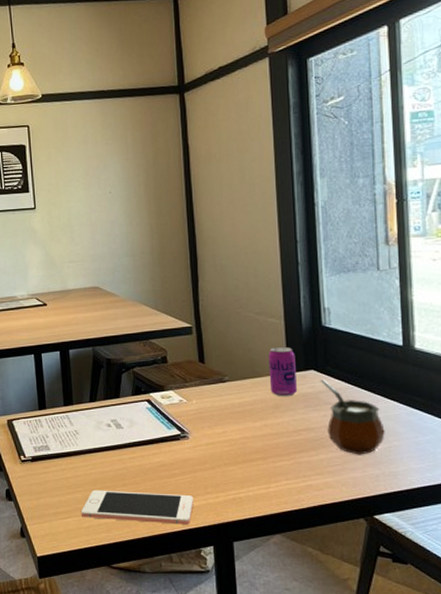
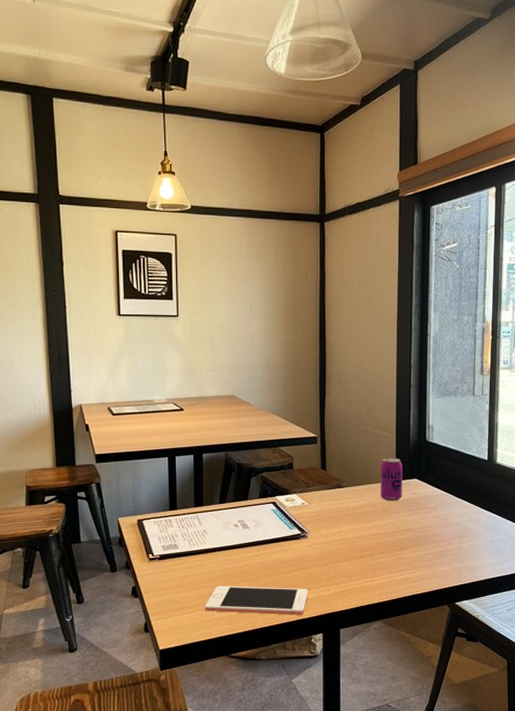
gourd: present [321,380,385,455] -> none [422,487,469,552]

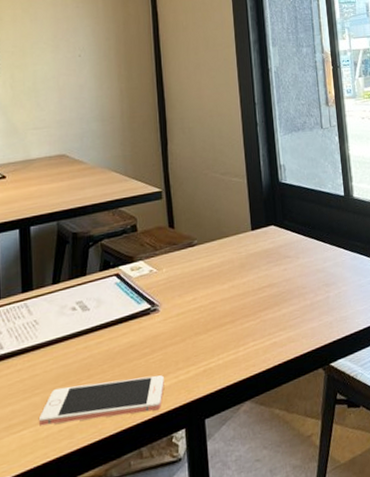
beverage can: present [380,457,403,502] -> none [233,204,261,256]

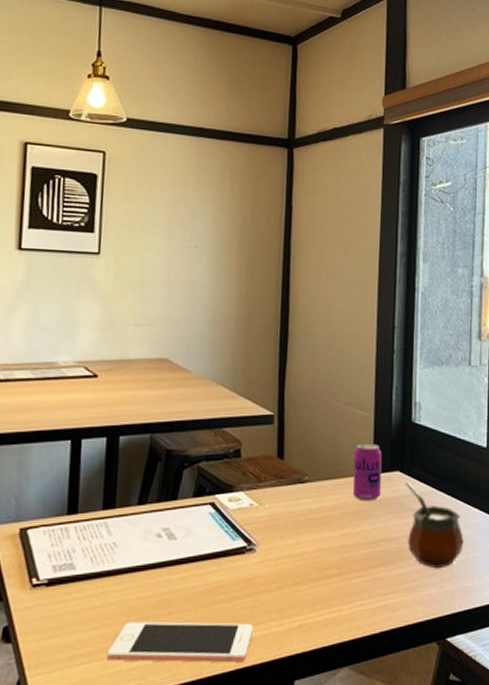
beverage can: none [233,204,261,256] -> present [352,443,382,502]
gourd: none [280,234,335,305] -> present [406,483,464,569]

